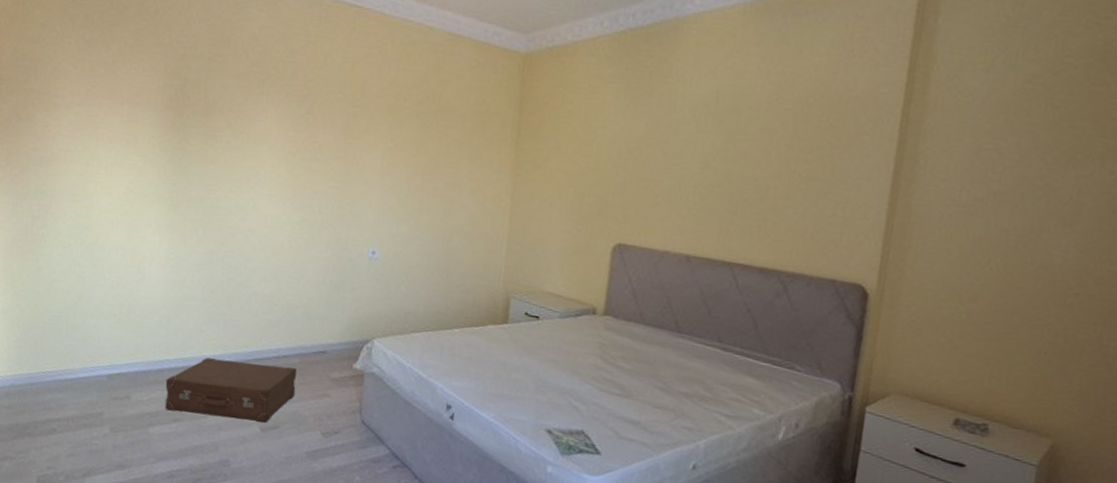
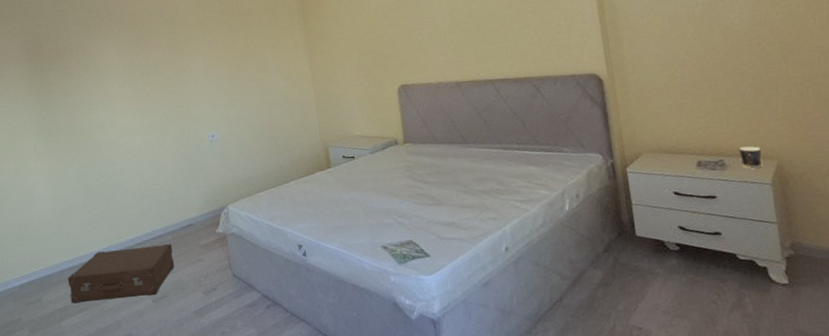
mug: none [1009,414,1038,444] -> present [738,146,763,168]

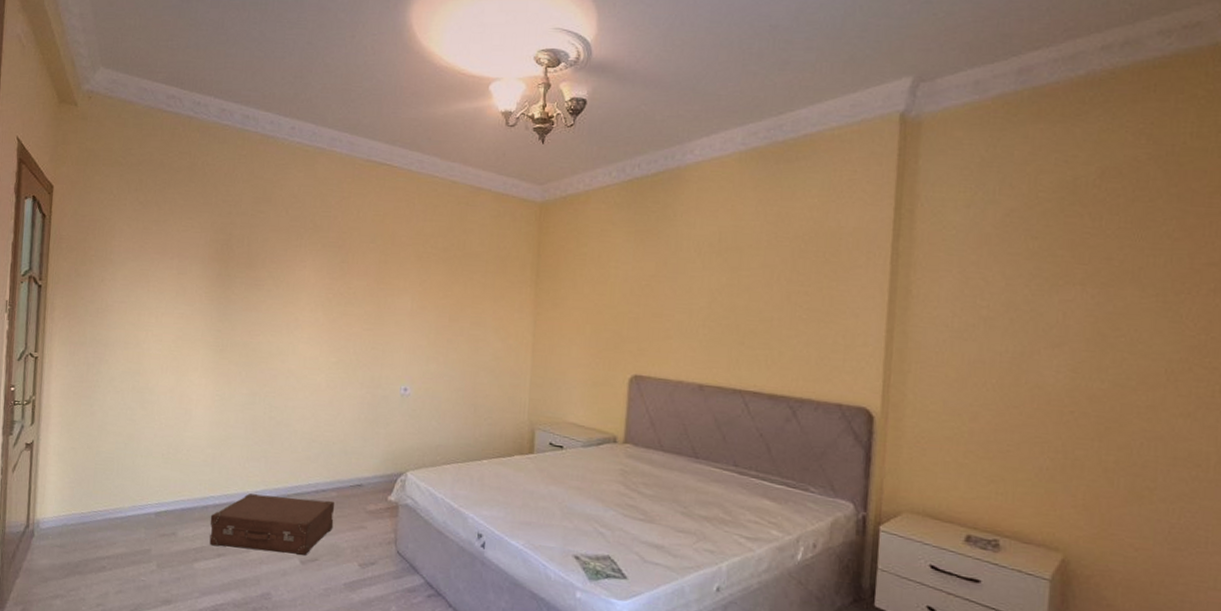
mug: present [738,146,763,168] -> none [1019,529,1046,558]

